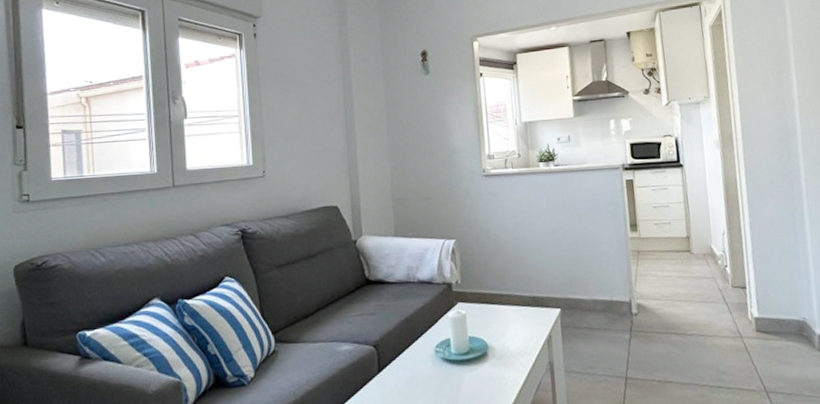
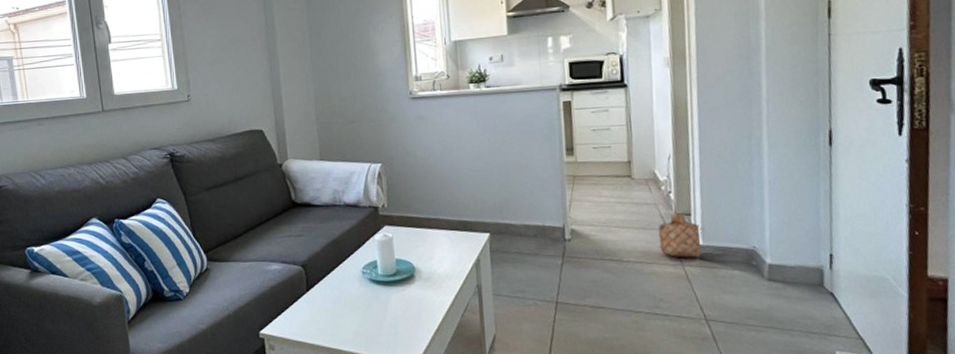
basket: none [717,286,759,330] -> present [658,213,702,258]

